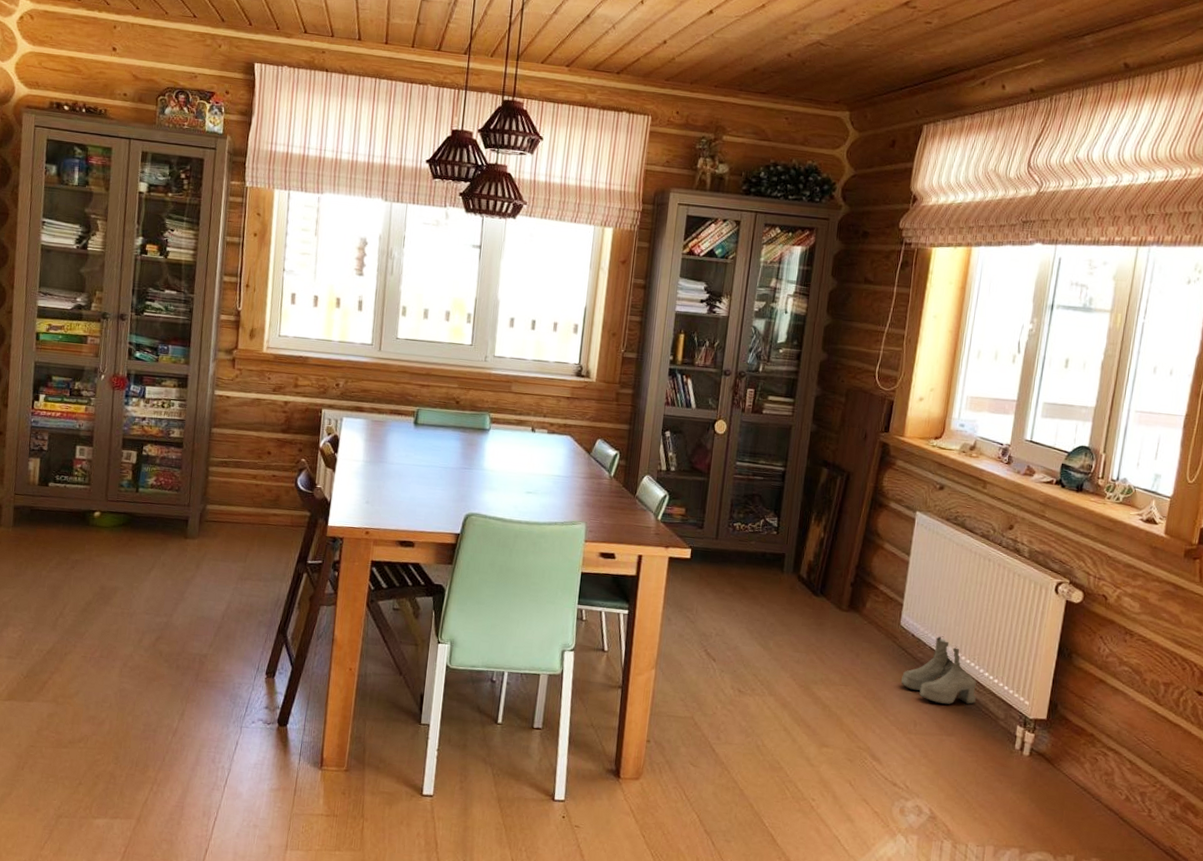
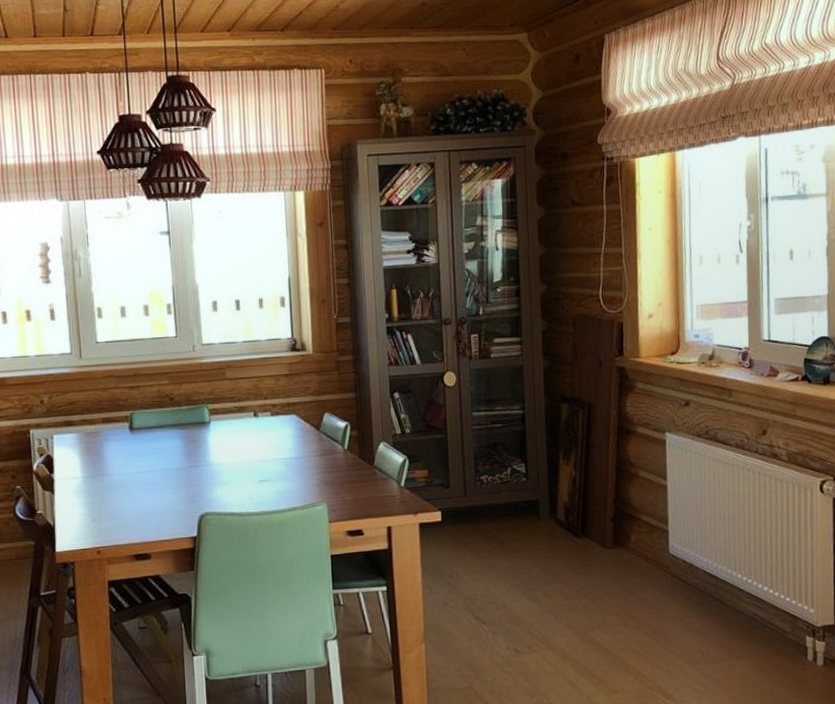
boots: present [901,636,978,705] -> none [680,557,760,628]

